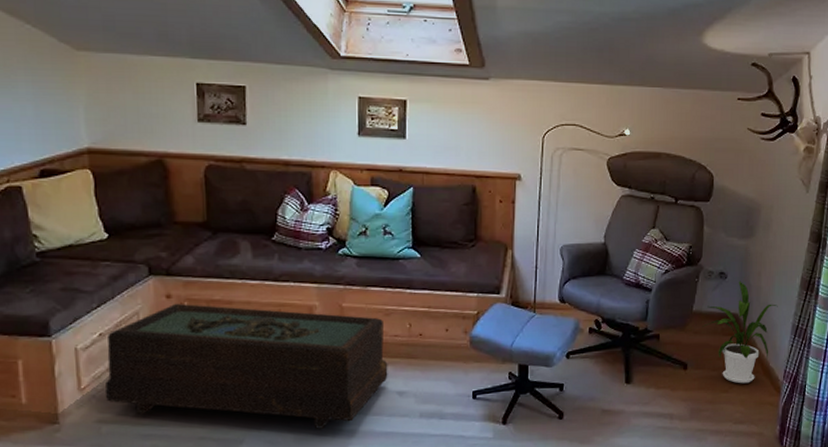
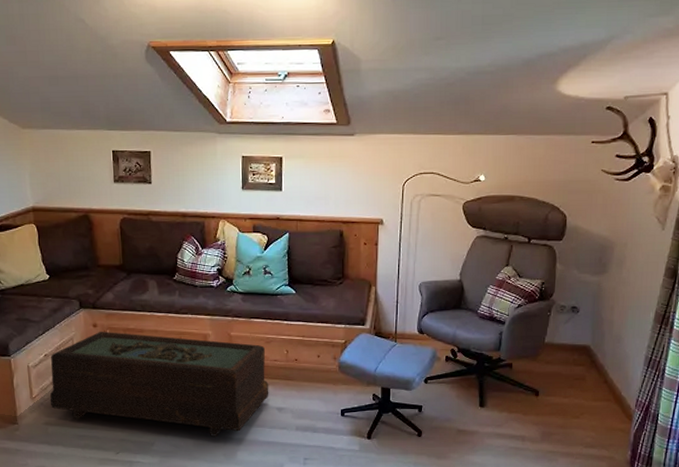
house plant: present [702,281,778,384] -> none [553,314,631,411]

